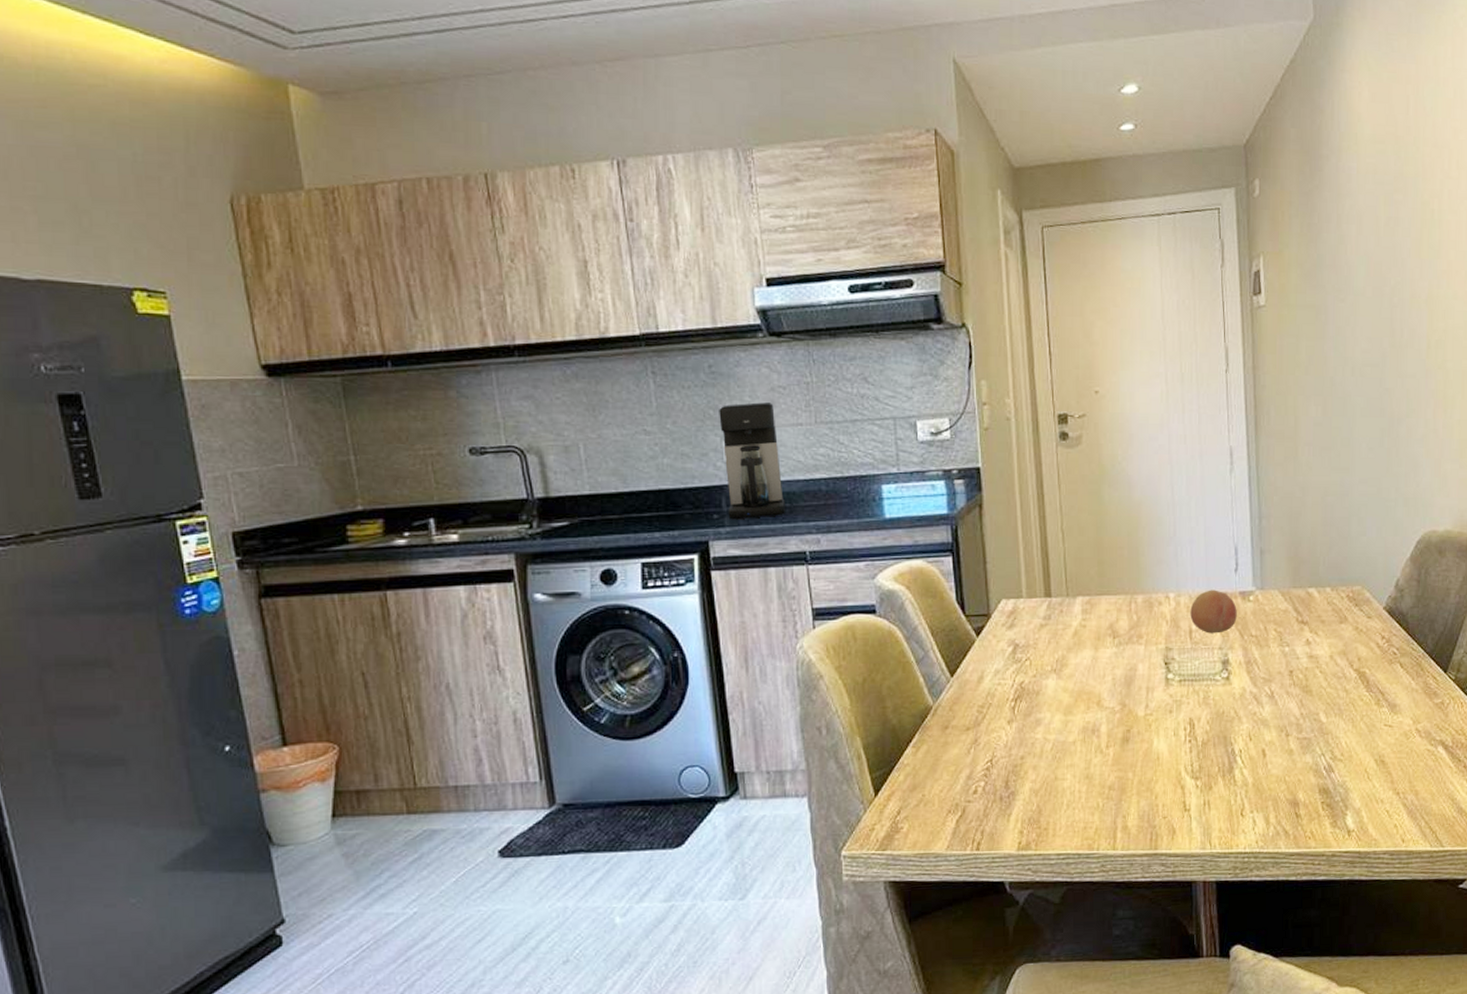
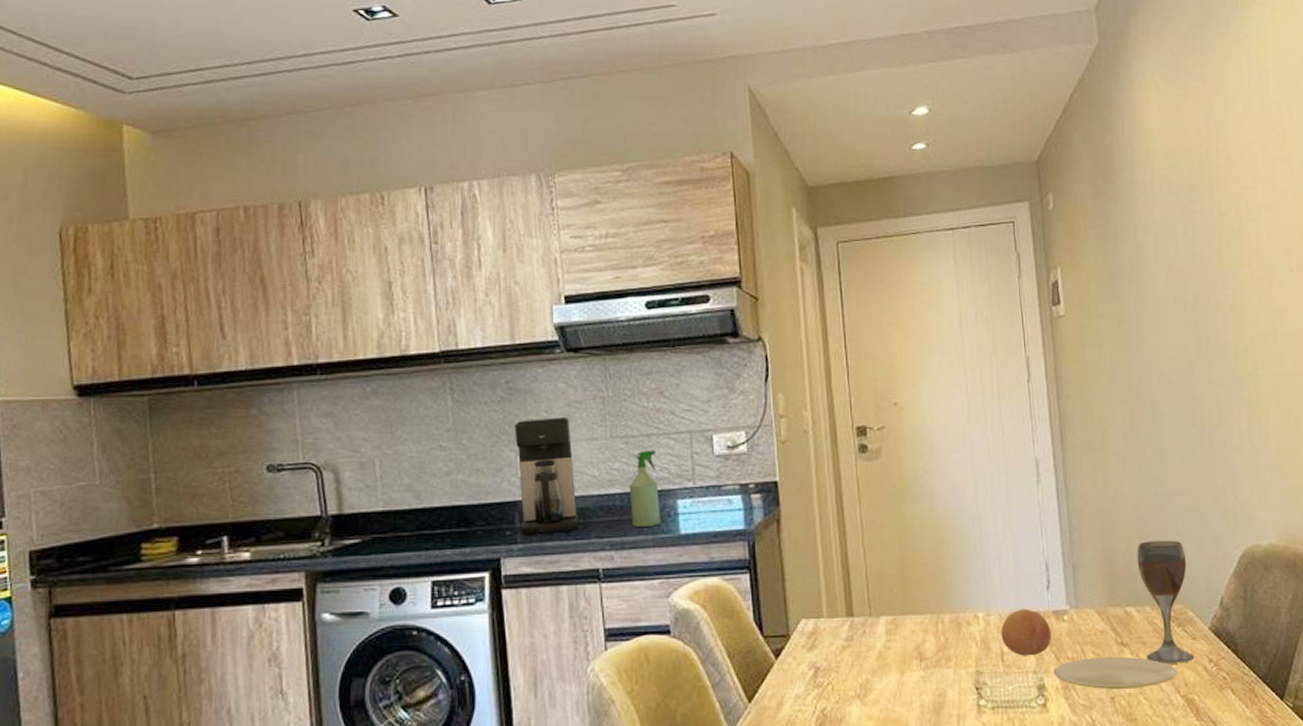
spray bottle: none [834,435,865,512] -> present [629,450,660,528]
plate: none [1237,634,1352,664] -> present [1053,656,1178,689]
cup: none [1321,525,1369,640] -> present [1137,540,1195,664]

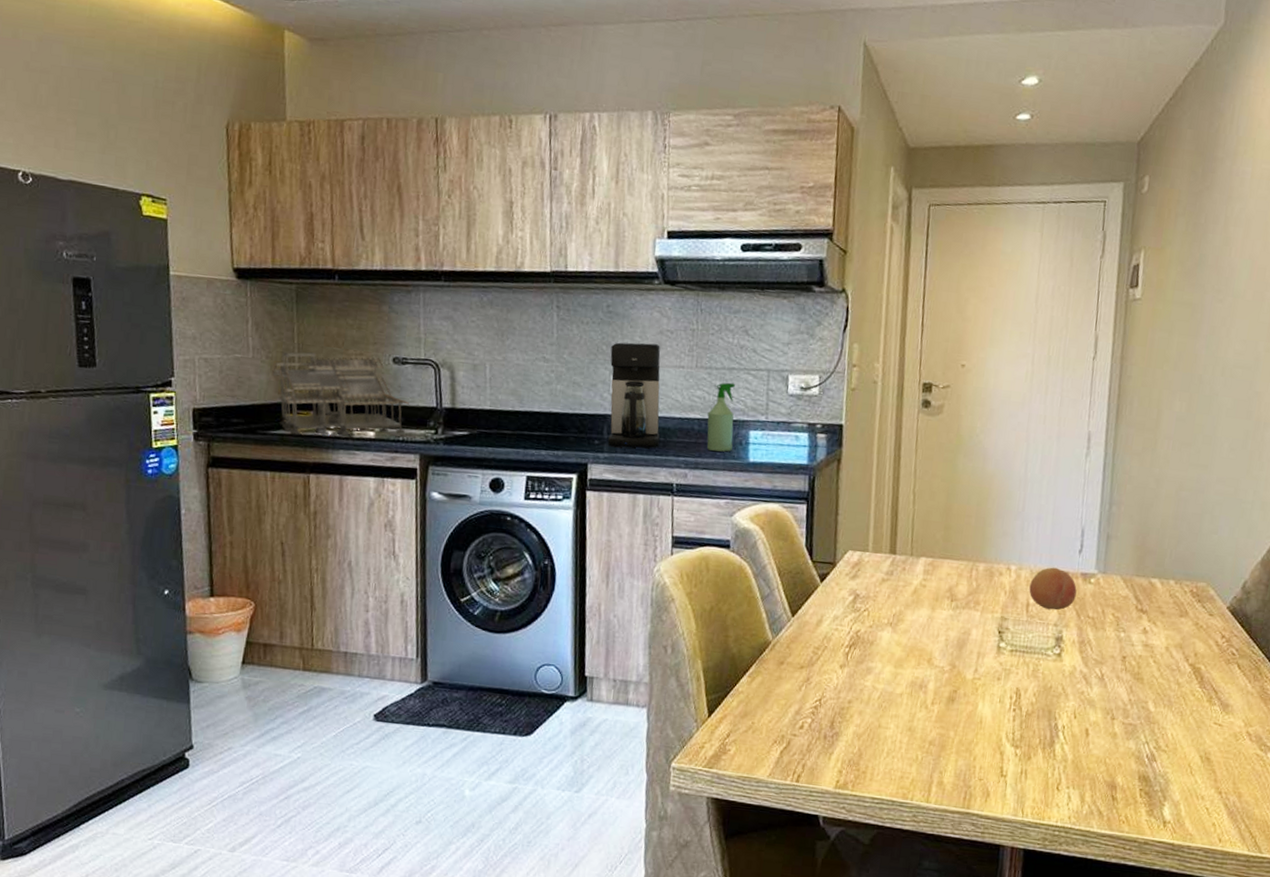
dish rack: none [124,468,289,569] -> present [272,351,409,437]
plate: present [1053,656,1178,689] -> none [1072,619,1190,652]
cup: present [1137,540,1195,664] -> none [1162,521,1218,636]

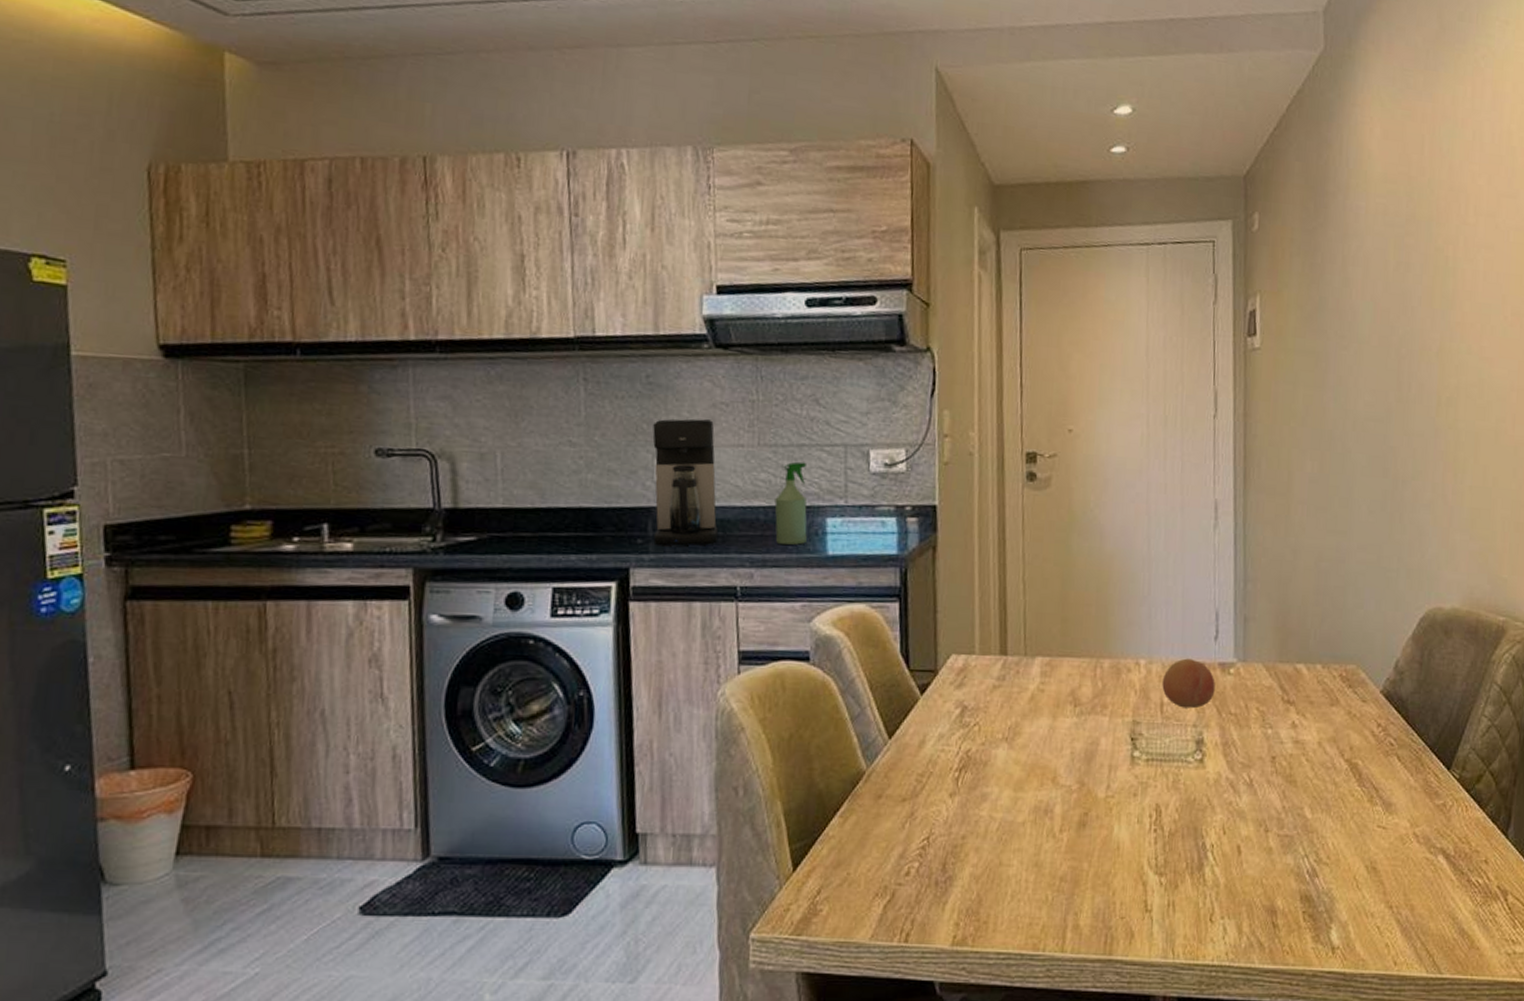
dish rack: present [272,351,409,437] -> none [213,446,397,555]

